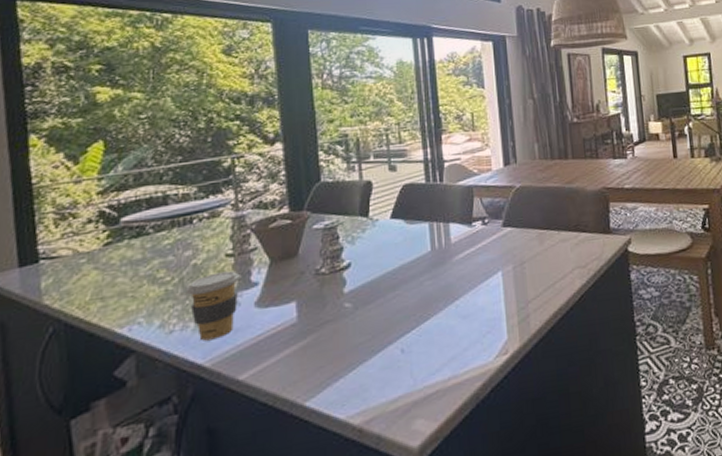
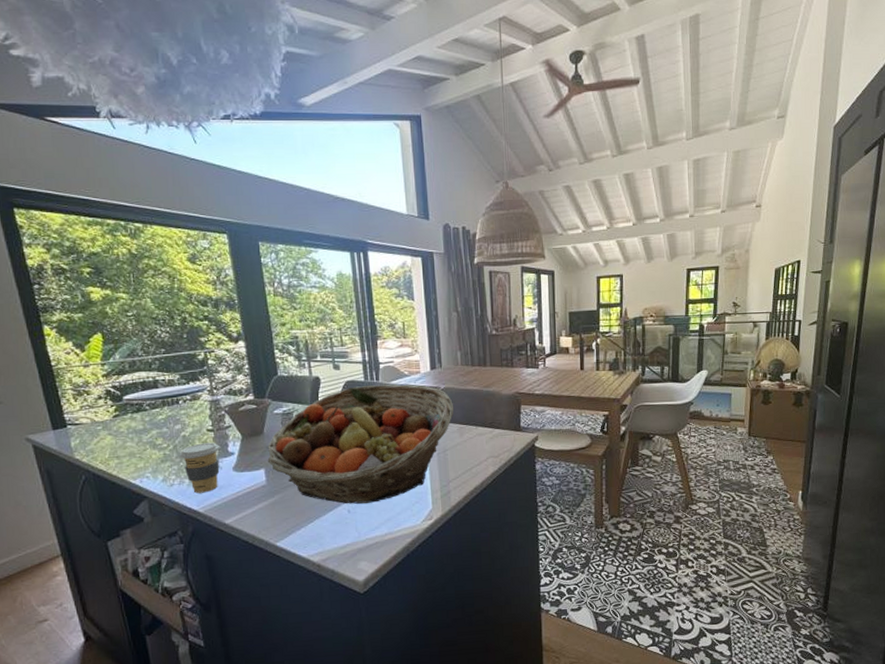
fruit basket: none [301,184,532,341] -> present [267,384,454,504]

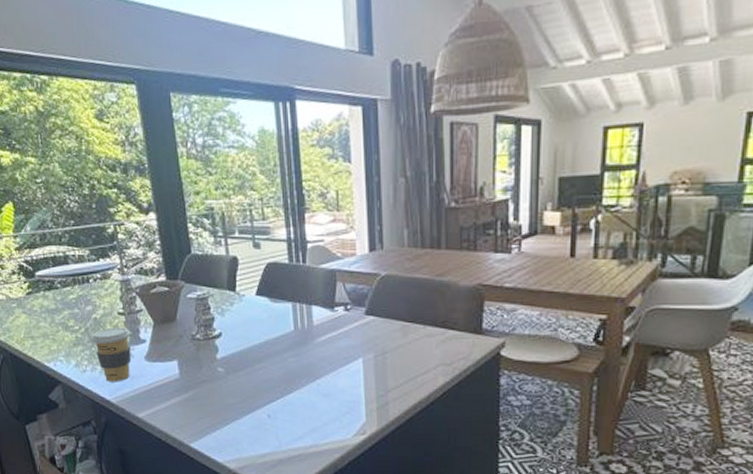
fruit basket: present [267,384,454,504] -> none [180,268,397,409]

